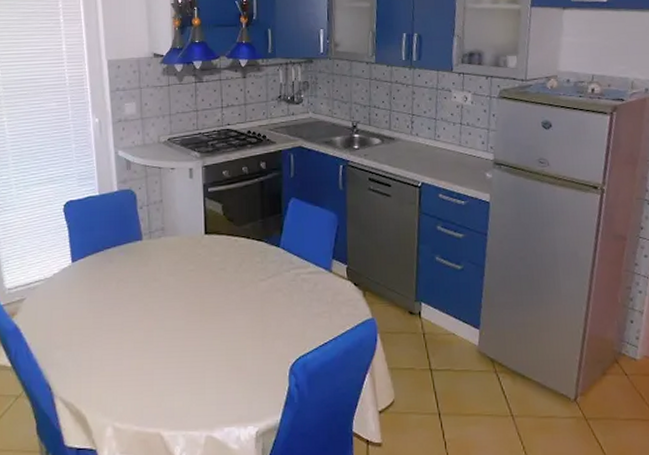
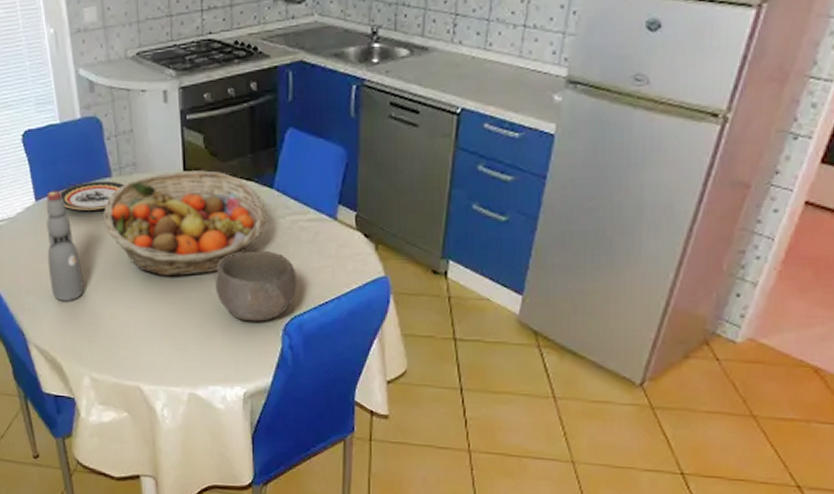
bottle: none [79,253,112,355] -> present [46,191,84,302]
plate: none [95,243,154,270] -> present [60,180,125,211]
fruit basket: none [134,233,275,327] -> present [104,170,267,277]
bowl: none [232,300,301,364] -> present [216,250,297,322]

